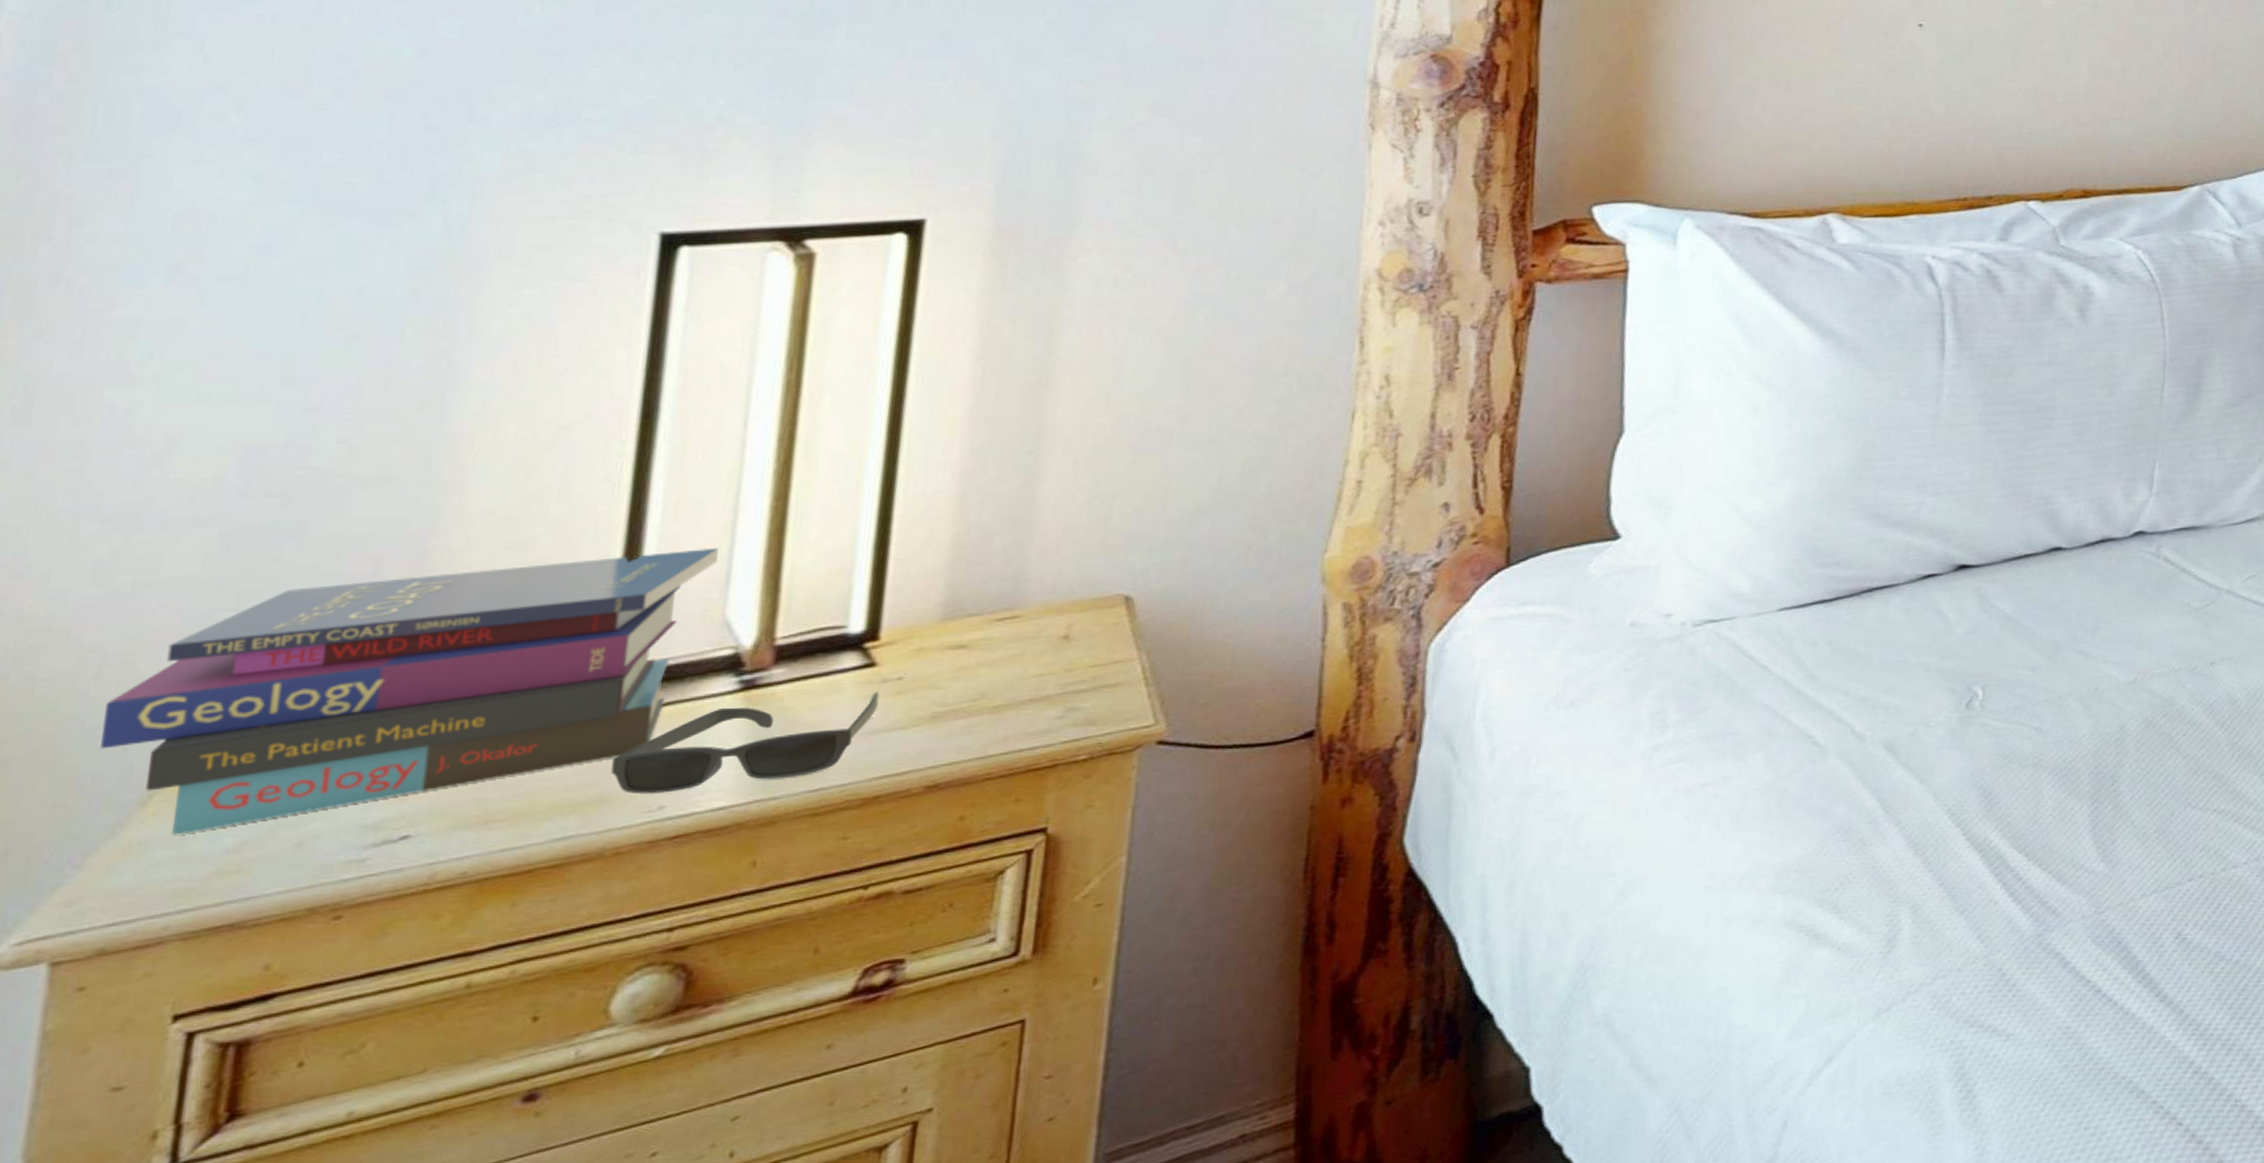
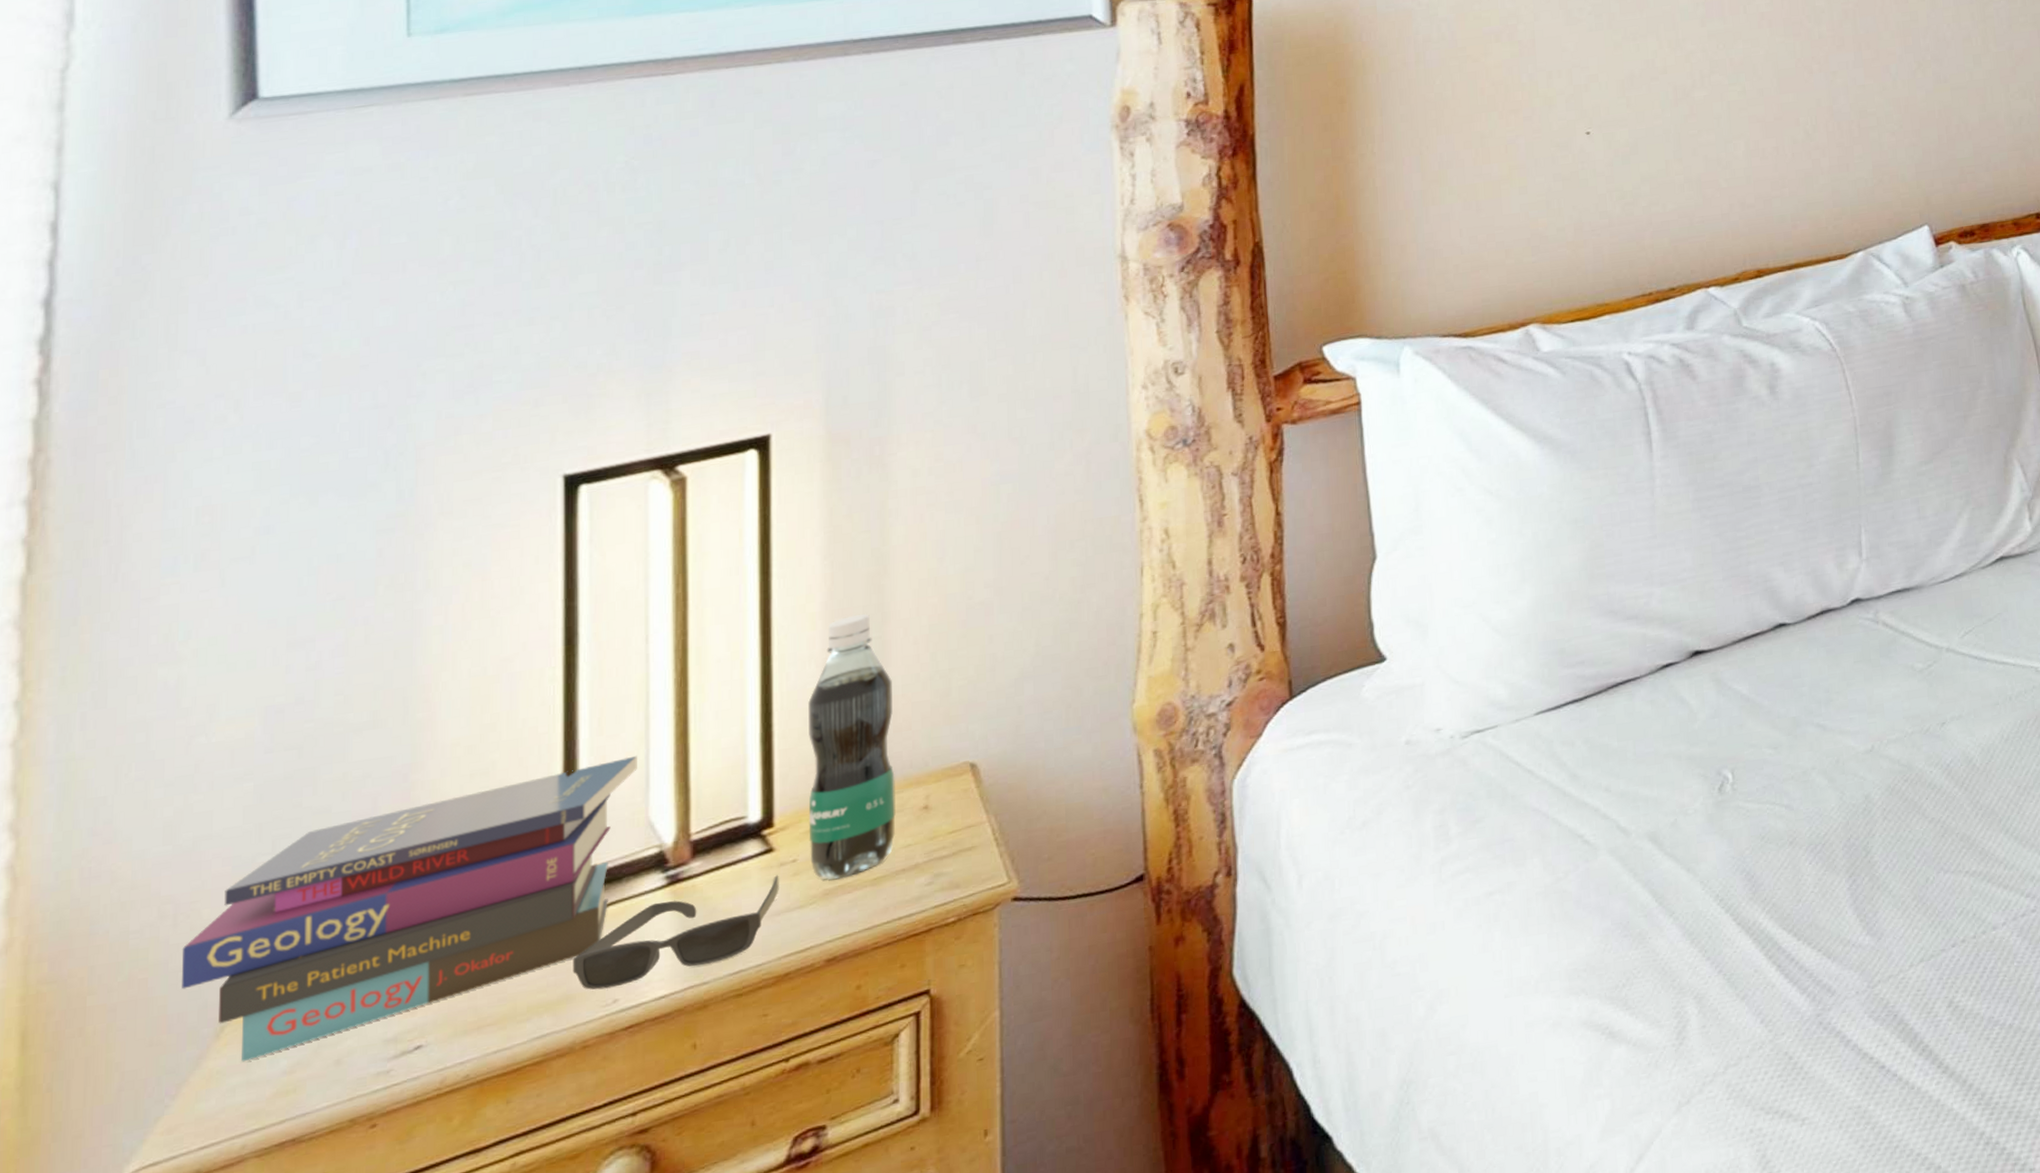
bottle: none [919,424,1042,702] -> present [808,614,896,880]

